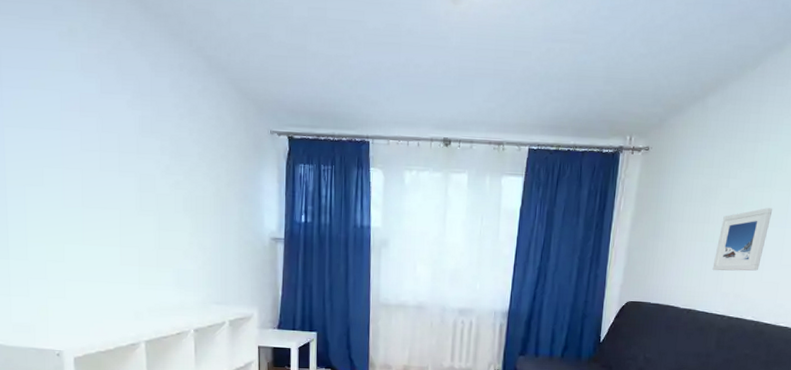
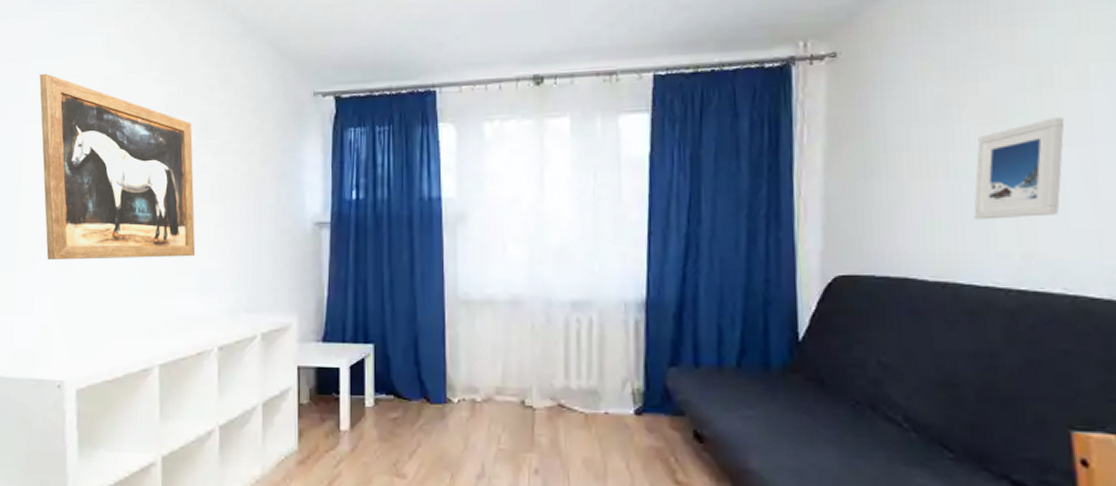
wall art: none [15,82,173,258] -> present [39,73,196,261]

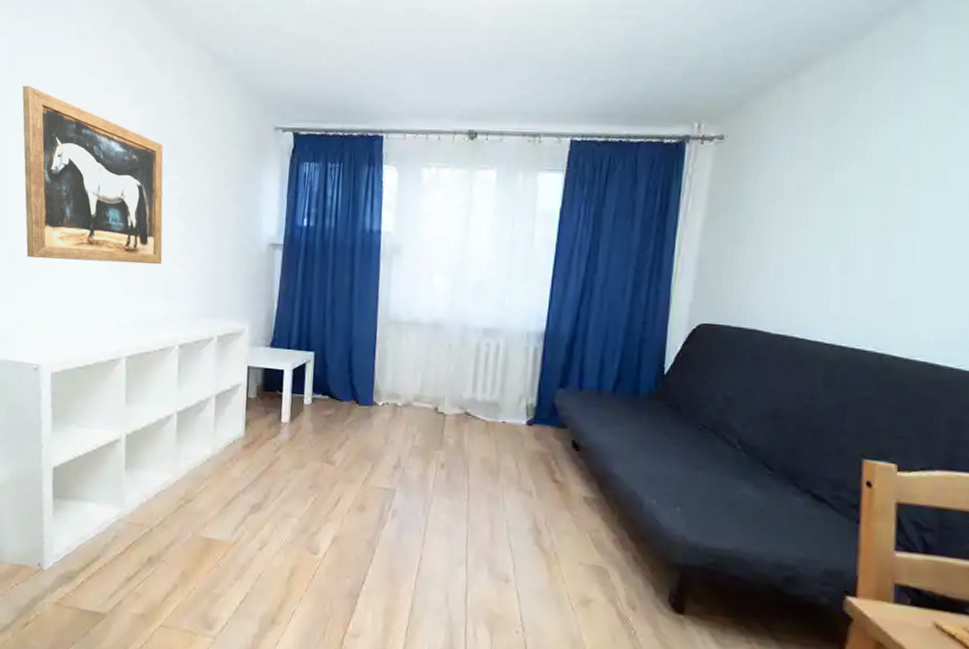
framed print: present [974,117,1065,220] -> none [814,207,897,288]

